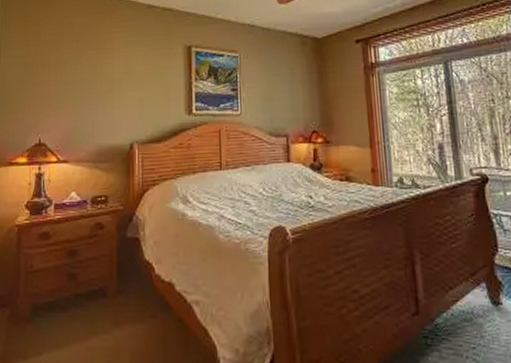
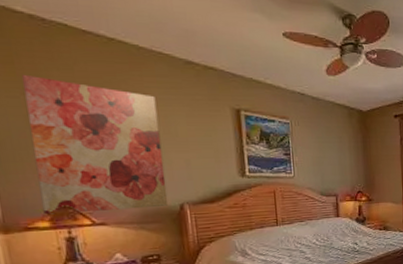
wall art: none [24,30,120,151] -> present [22,74,169,215]

